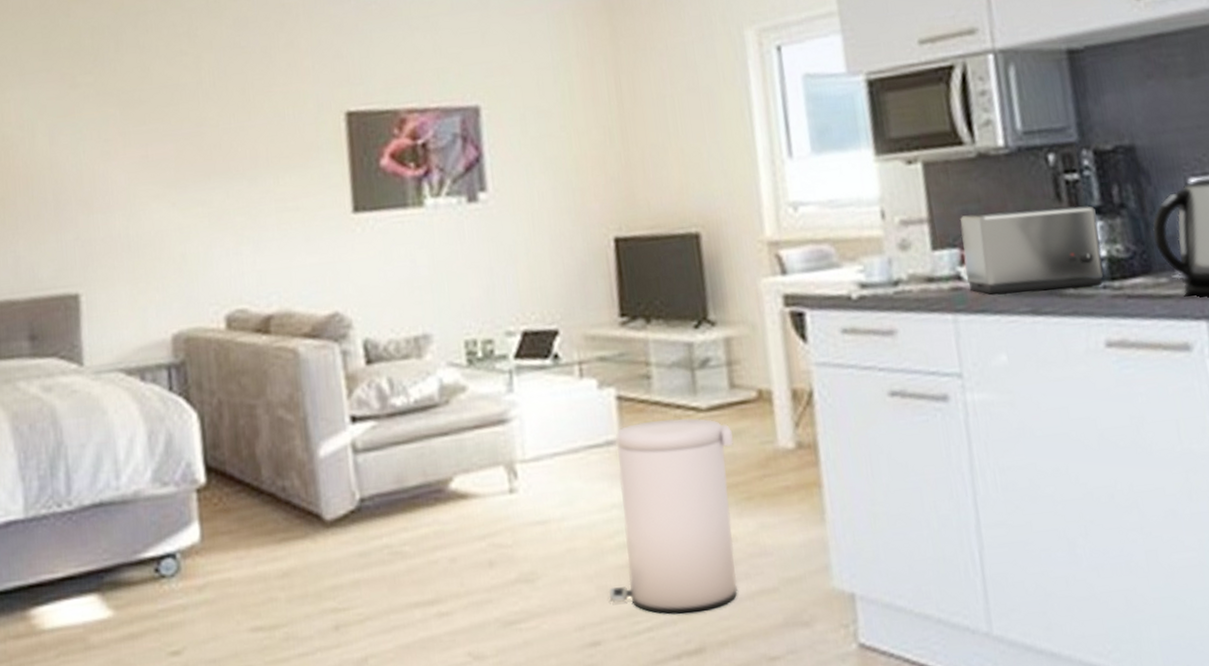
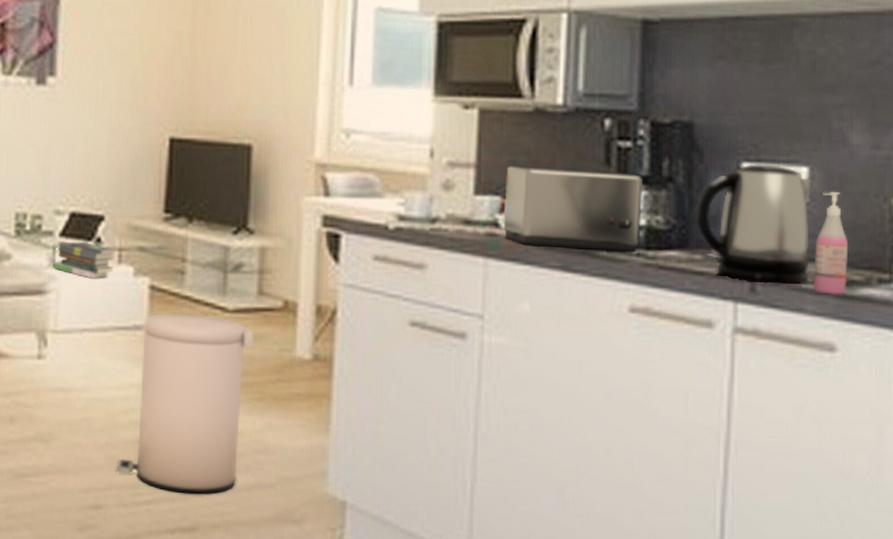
books: none [509,360,575,400] -> present [51,241,113,280]

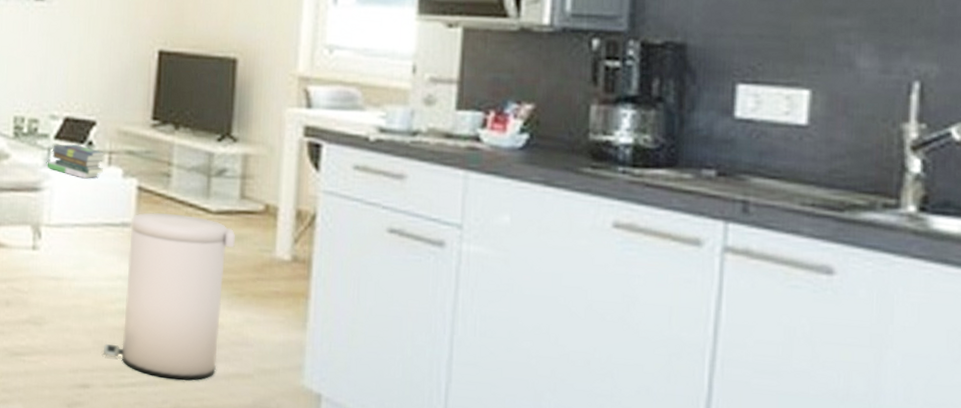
toaster: present [503,166,643,253] -> none [484,83,631,170]
kettle: present [695,164,814,285] -> none [686,86,815,207]
soap dispenser: present [814,192,849,296] -> none [811,115,852,220]

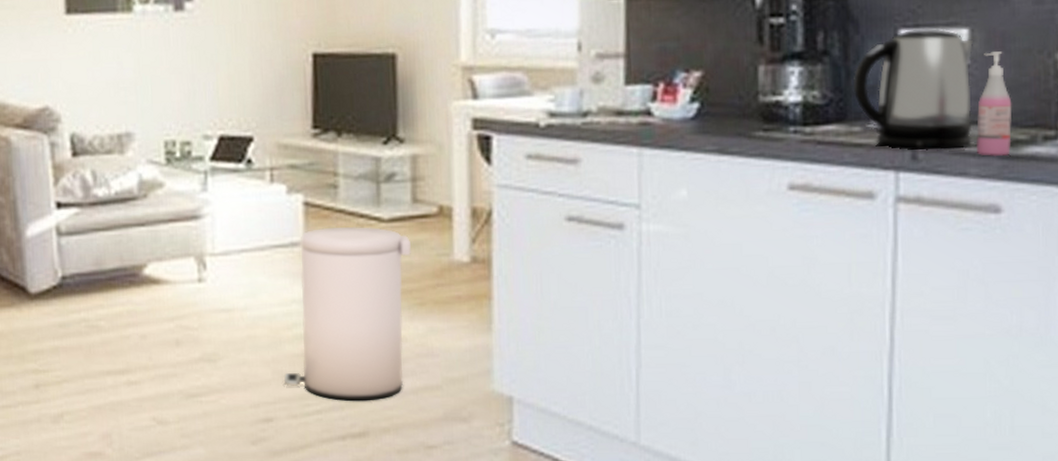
books: present [46,143,104,180] -> none [203,164,266,201]
kettle: none [686,86,815,207] -> present [852,28,974,151]
soap dispenser: none [811,115,852,220] -> present [976,51,1012,157]

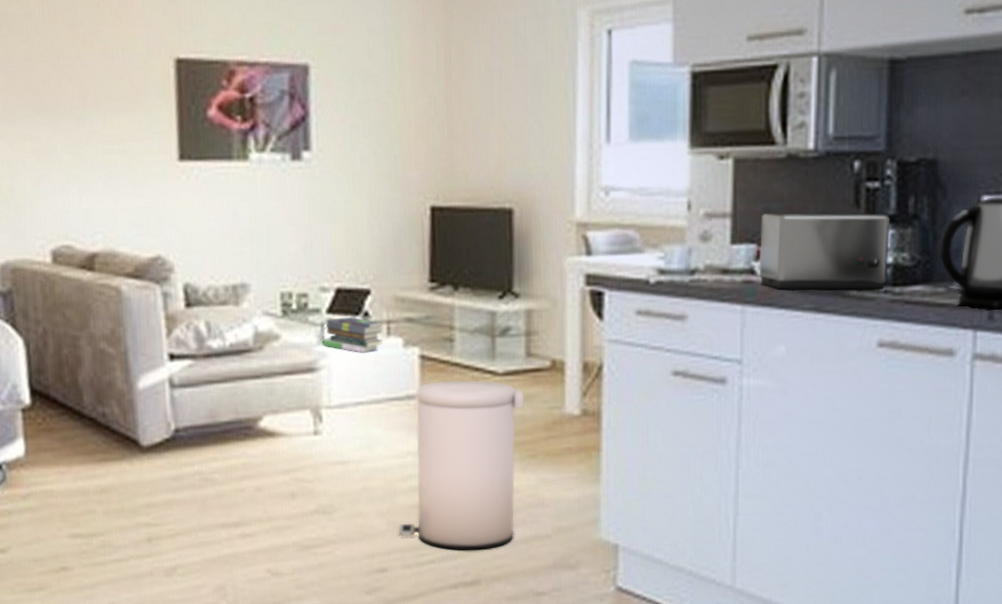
books: none [203,164,266,201] -> present [320,316,382,354]
toaster: none [656,49,798,133] -> present [759,211,891,292]

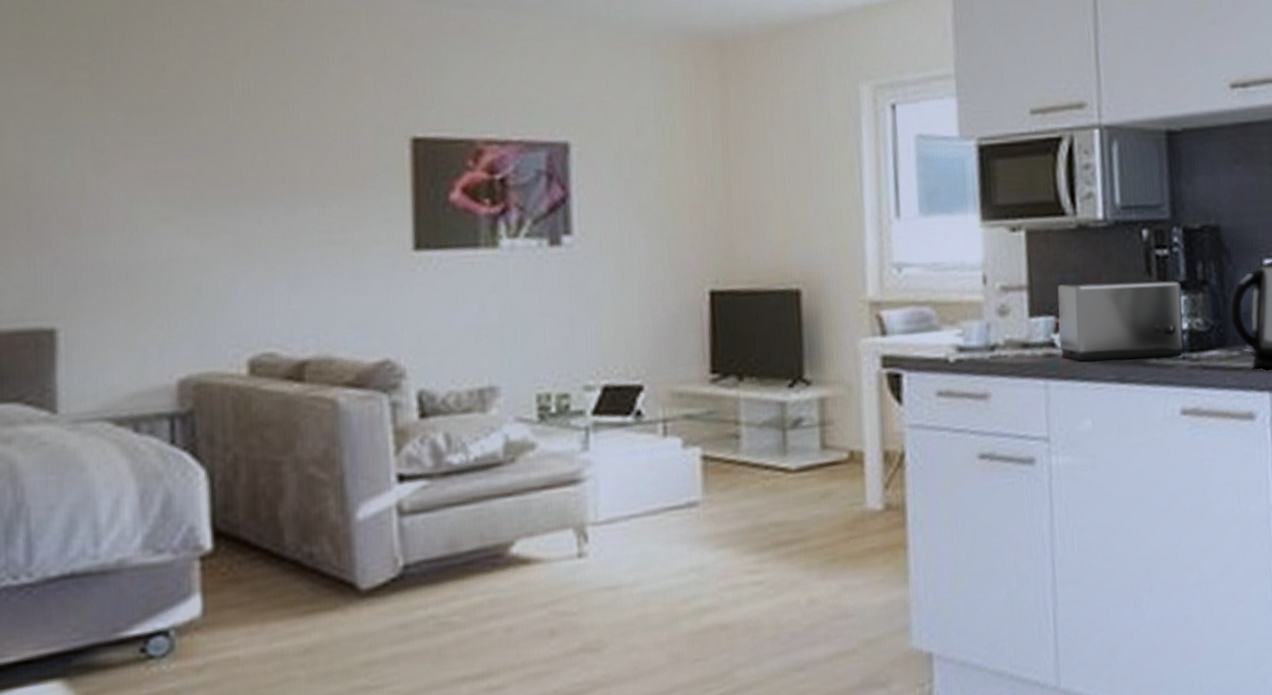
books: present [320,316,382,354] -> none [584,417,658,459]
pedal bin: present [398,379,525,551] -> none [680,478,822,680]

